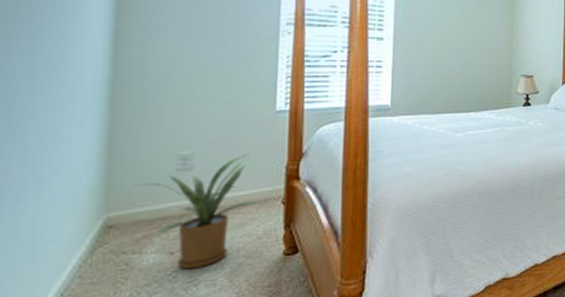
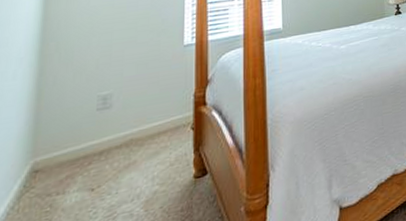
house plant: present [134,154,260,270] -> none [59,87,172,204]

